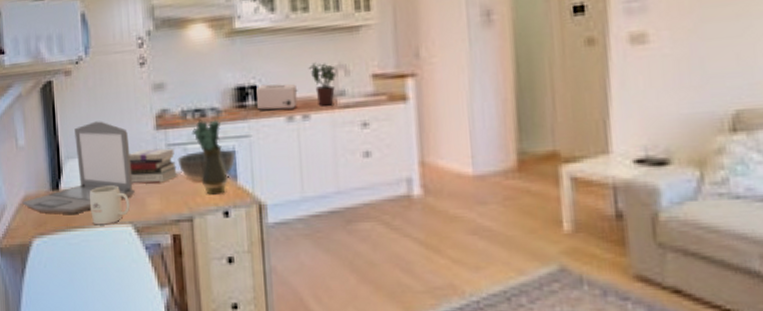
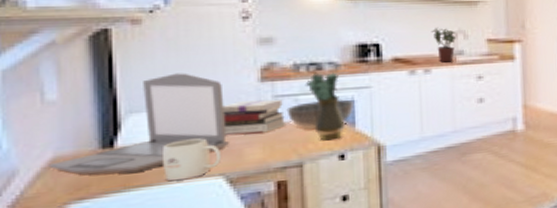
toaster: present [256,83,298,112] -> none [379,43,420,66]

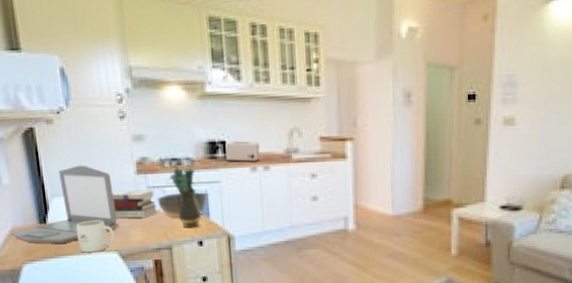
toaster: none [379,43,420,66] -> present [225,140,260,163]
potted plant: present [431,27,457,63] -> none [269,125,292,160]

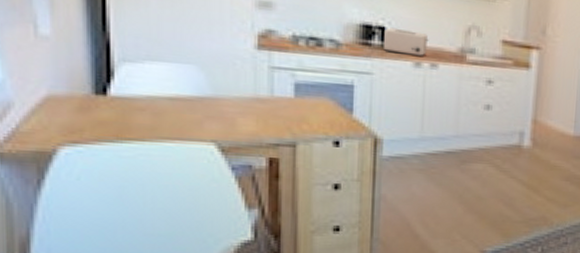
laptop: present [10,165,119,245] -> none [43,25,222,126]
mug: present [76,220,116,253] -> none [154,98,215,141]
books: present [112,190,158,220] -> none [217,67,282,106]
bowl: present [157,192,208,218] -> none [282,79,354,110]
vase: present [169,165,202,228] -> none [303,45,342,124]

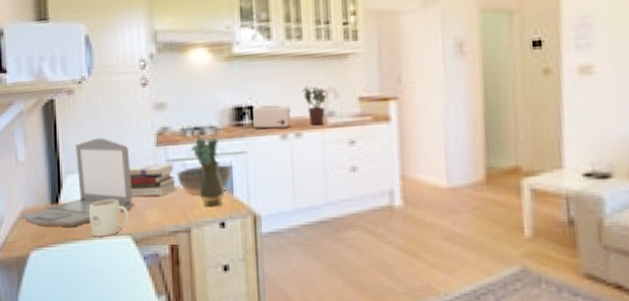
laptop: none [43,25,222,126] -> present [21,137,134,228]
mug: none [154,98,215,141] -> present [88,199,130,237]
books: none [217,67,282,106] -> present [129,163,177,198]
bowl: none [282,79,354,110] -> present [176,165,233,196]
vase: none [303,45,342,124] -> present [190,134,225,207]
potted plant: none [442,18,469,60] -> present [301,86,327,126]

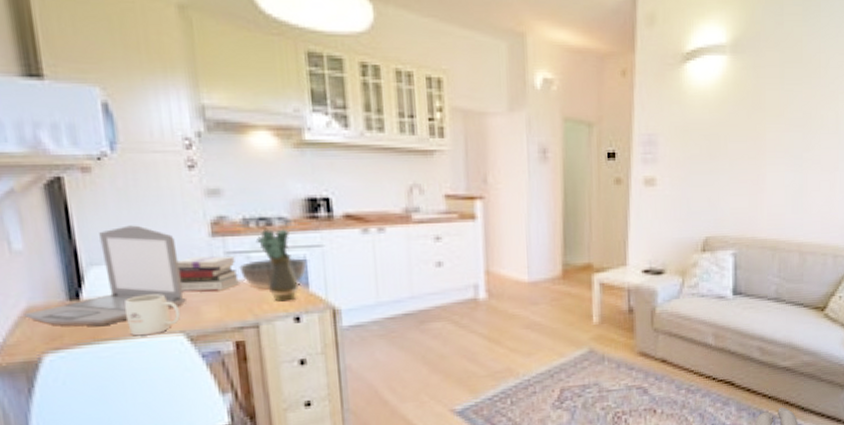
toaster: present [253,104,291,130] -> none [329,197,373,224]
potted plant: present [301,86,327,126] -> none [383,180,412,221]

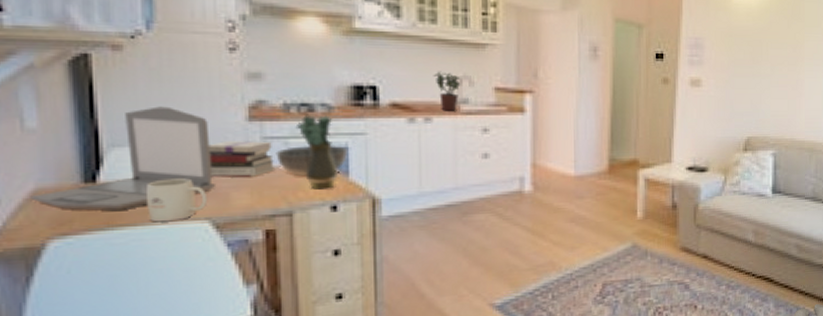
potted plant: none [383,180,412,221] -> present [433,71,461,111]

